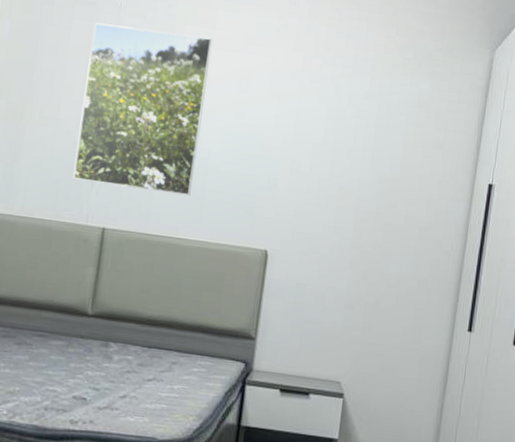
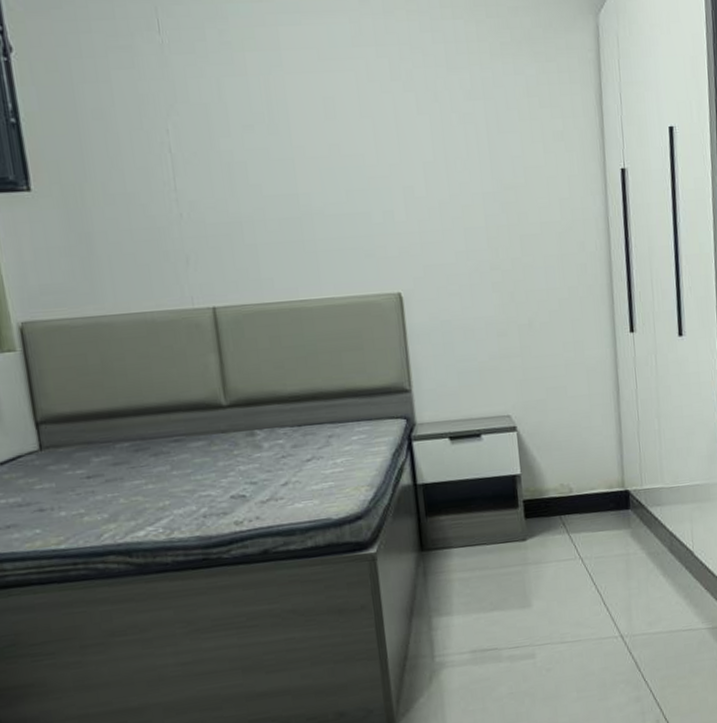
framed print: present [72,22,213,197] -> none [137,63,301,261]

